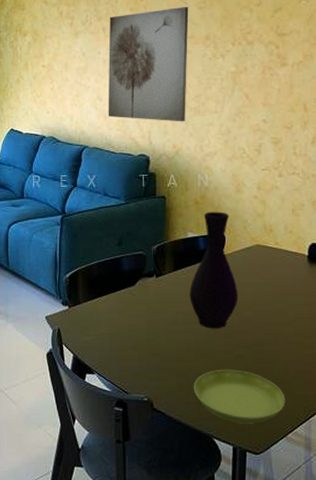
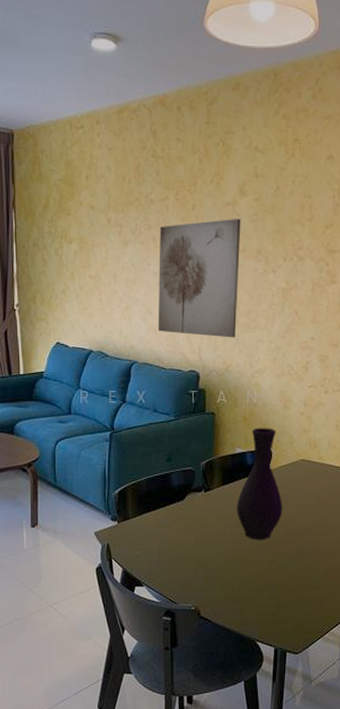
saucer: present [193,369,286,424] -> none [238,577,324,627]

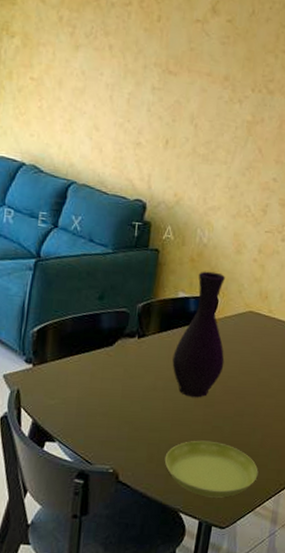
wall art: present [158,218,241,338] -> none [104,34,210,169]
saucer: none [238,577,324,627] -> present [164,440,258,498]

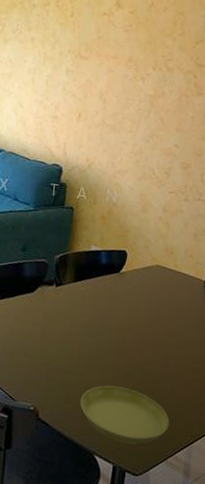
vase: present [172,271,225,398] -> none [86,227,134,345]

